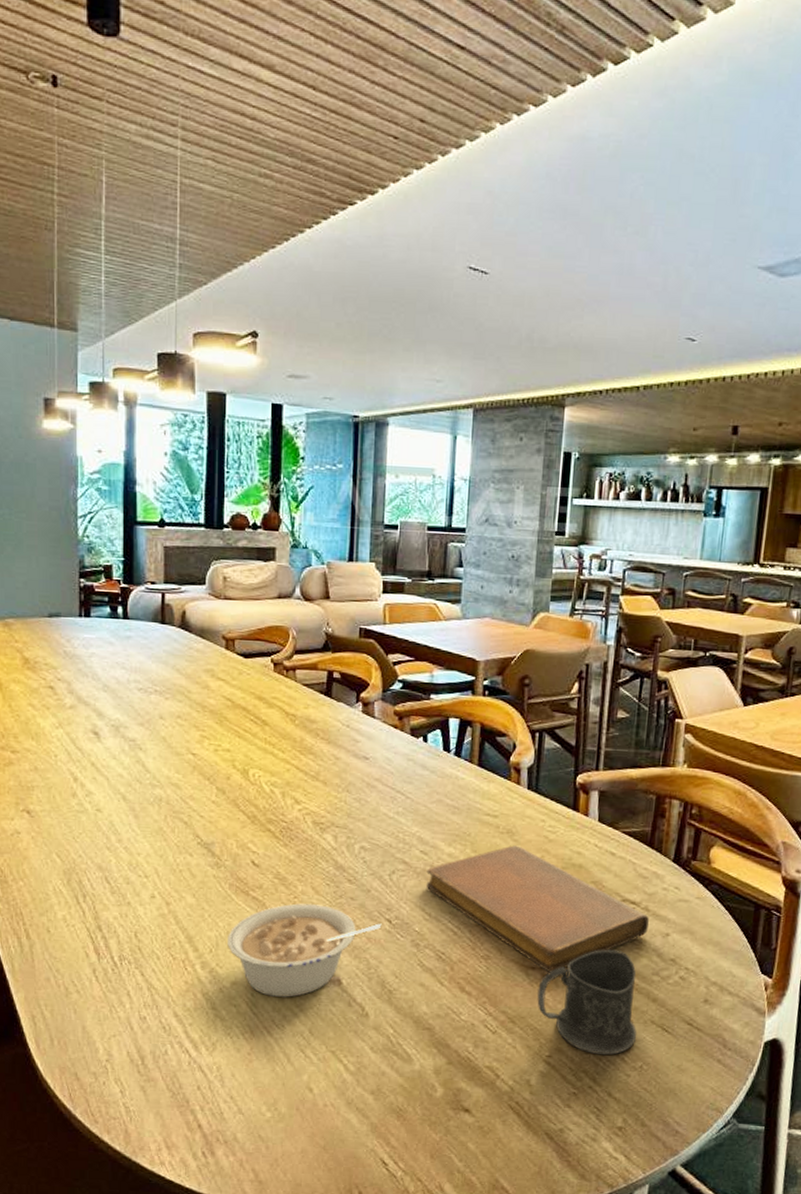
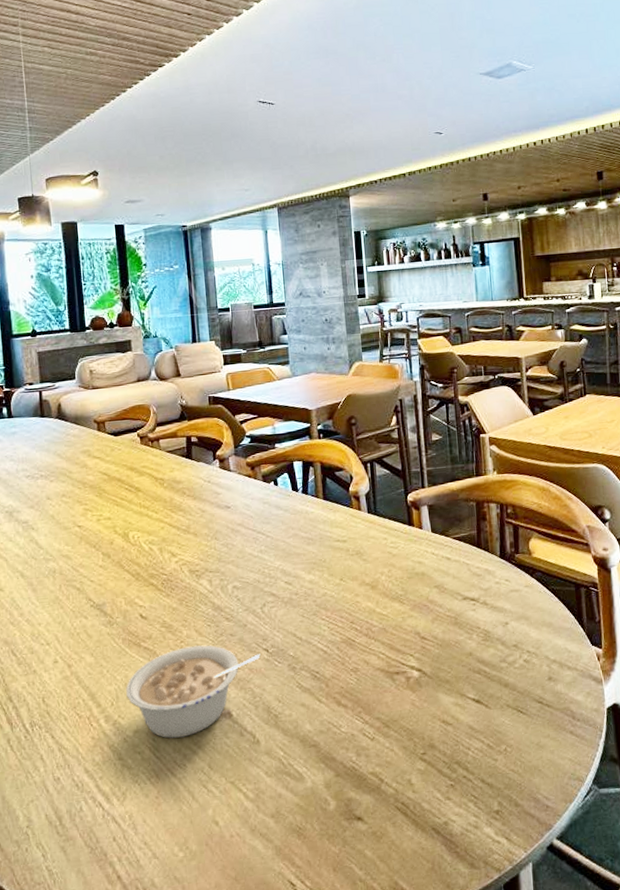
notebook: present [426,845,649,973] -> none [293,564,489,675]
mug: present [537,949,637,1055] -> none [404,644,496,745]

